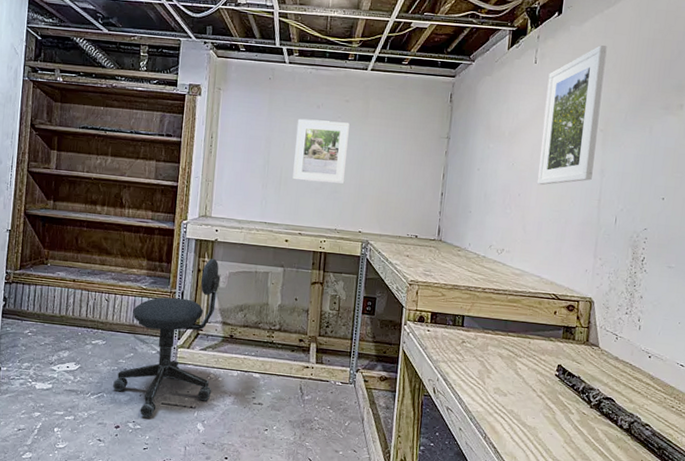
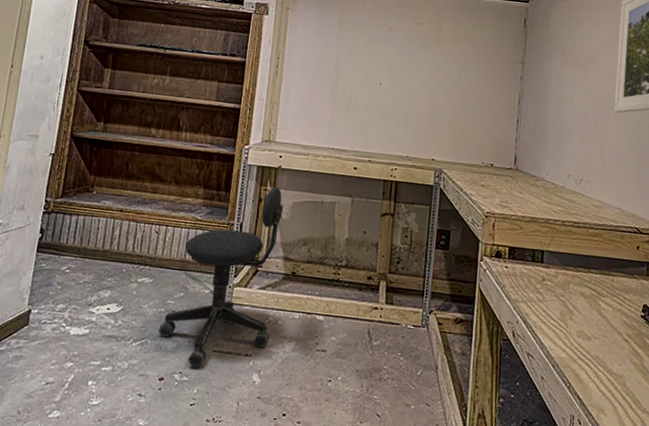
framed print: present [292,118,350,185] -> none [362,40,422,110]

